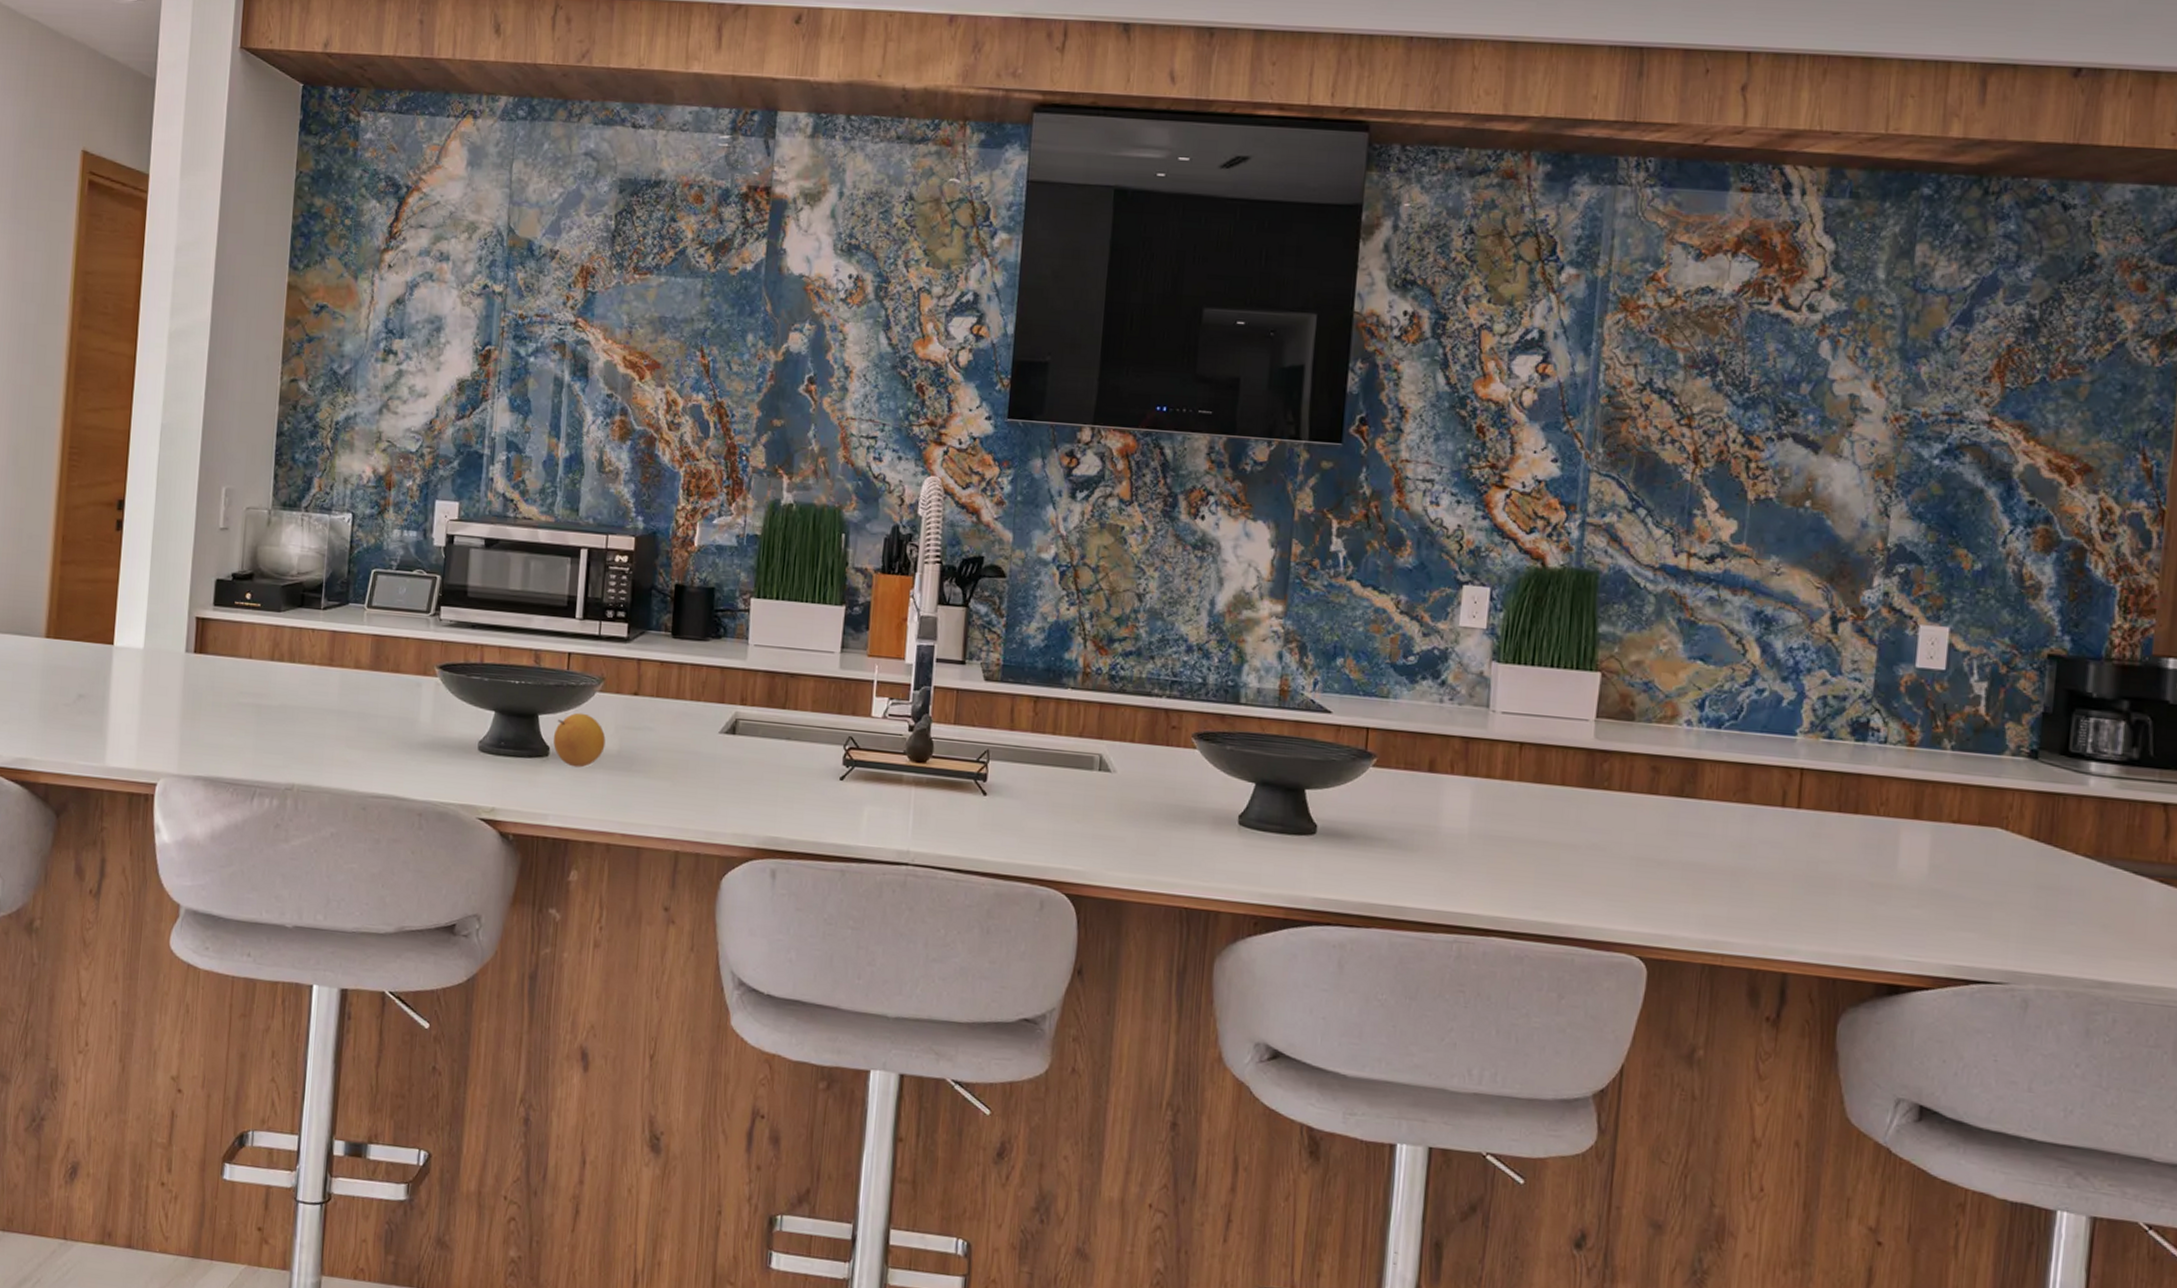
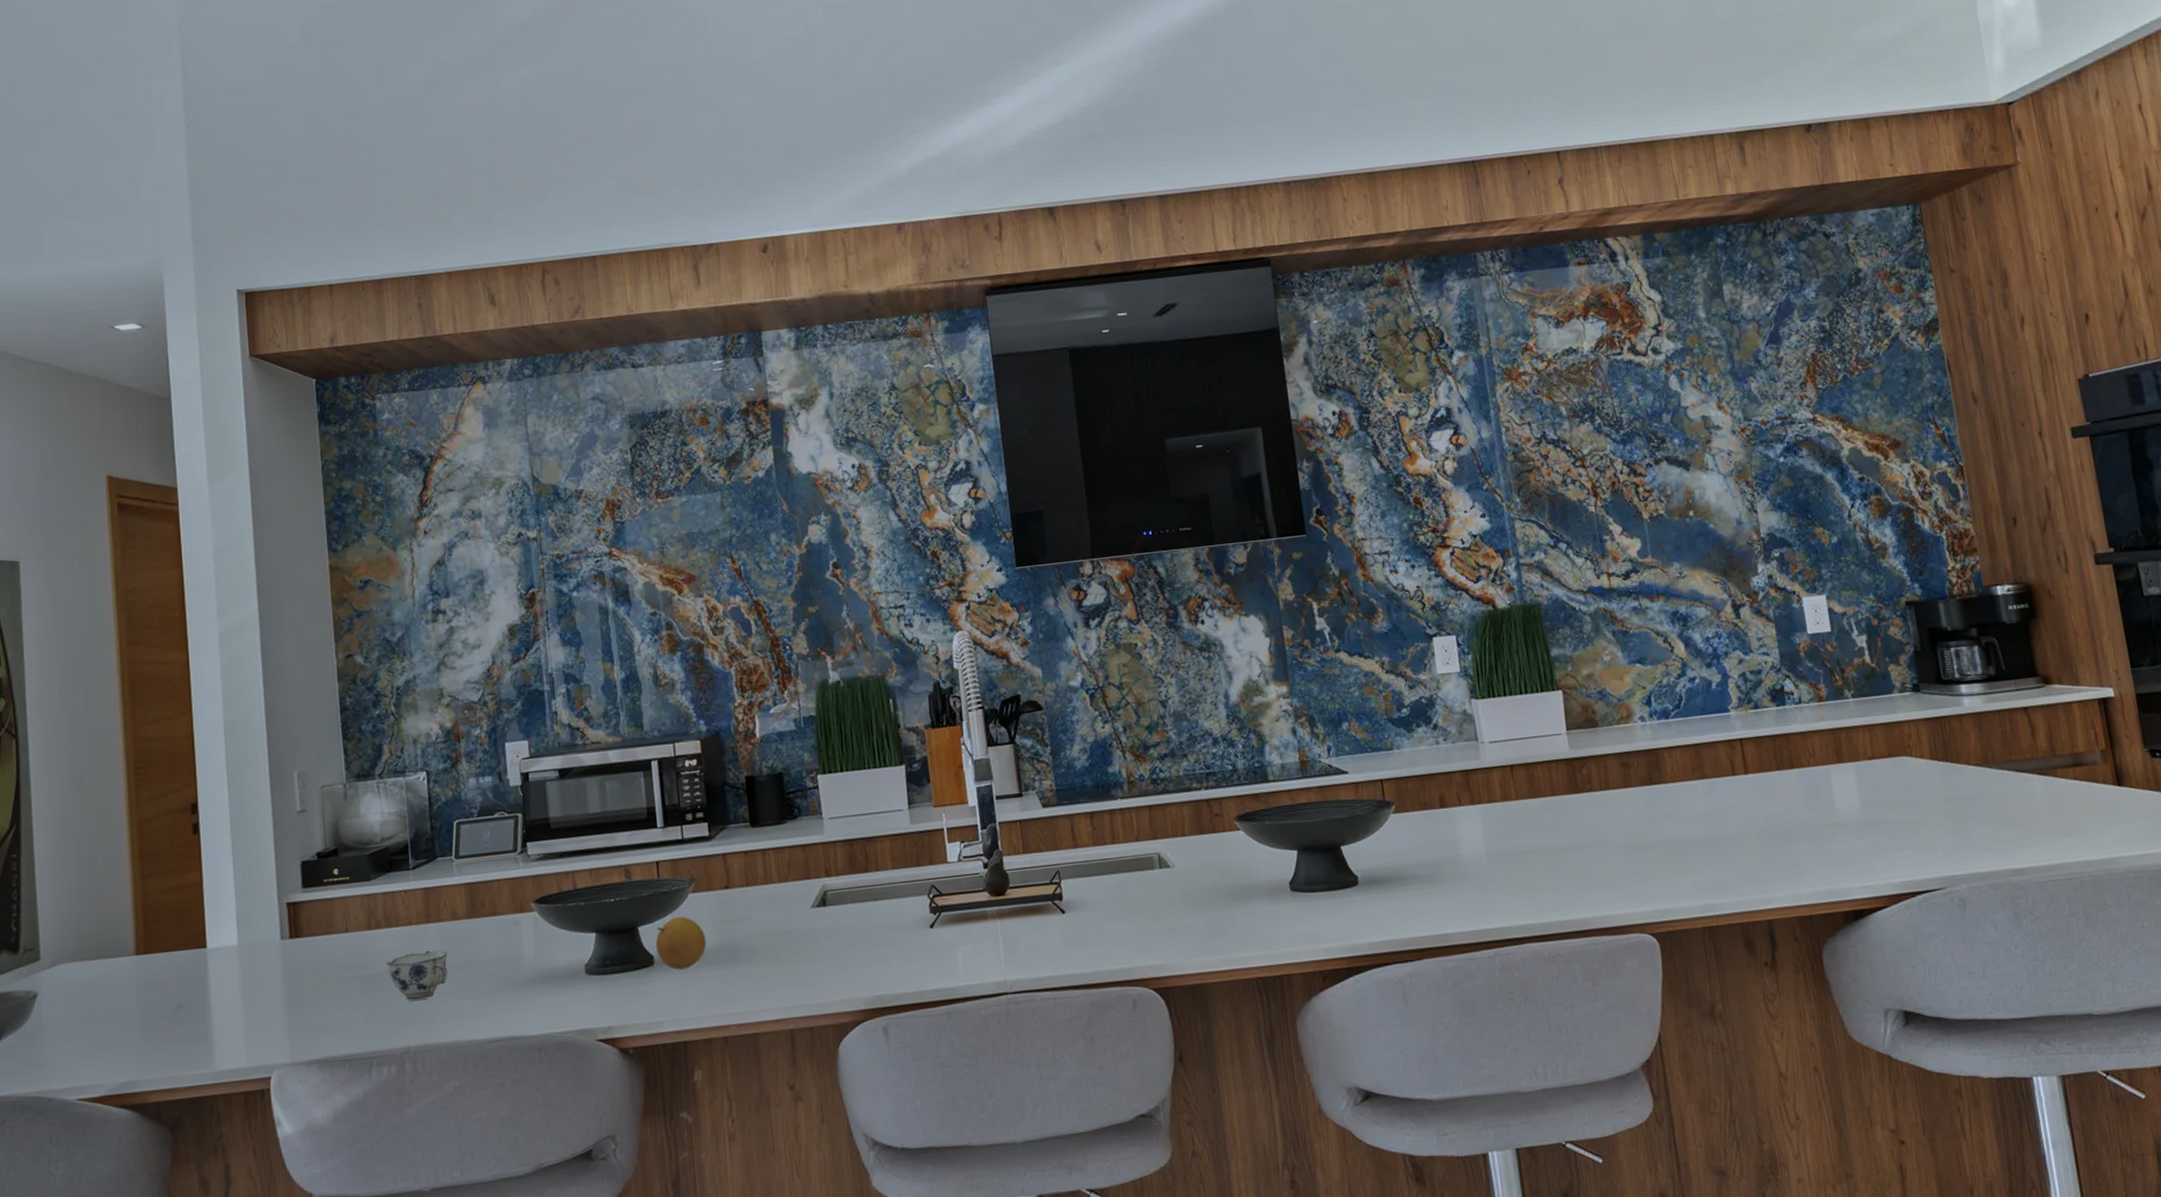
teacup: none [284,692,345,741] -> present [386,950,448,1001]

